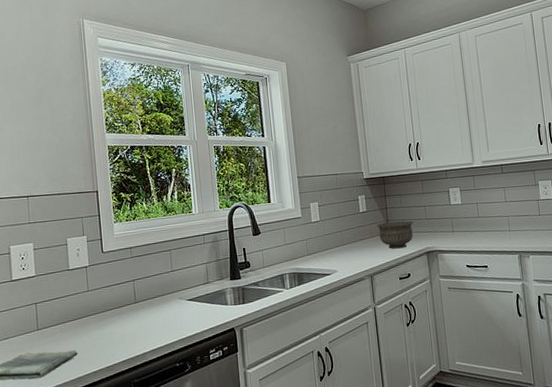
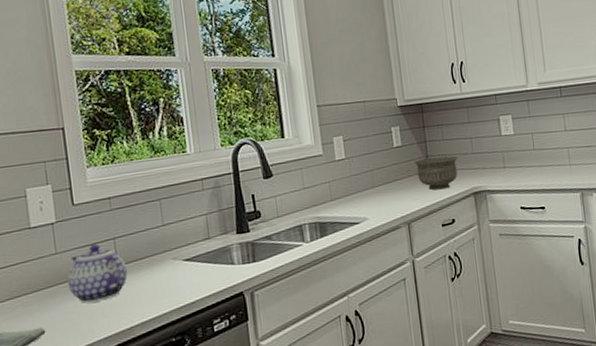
teapot: none [96,284,143,332] -> present [67,244,127,303]

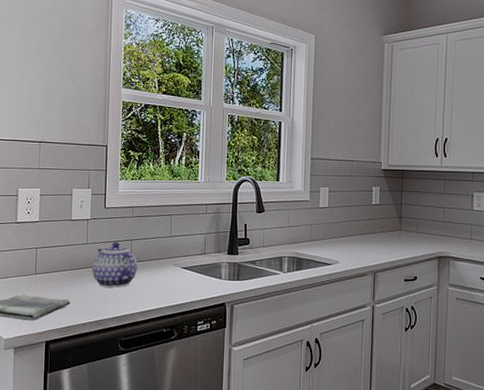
bowl: present [414,155,458,190] -> none [388,219,429,249]

